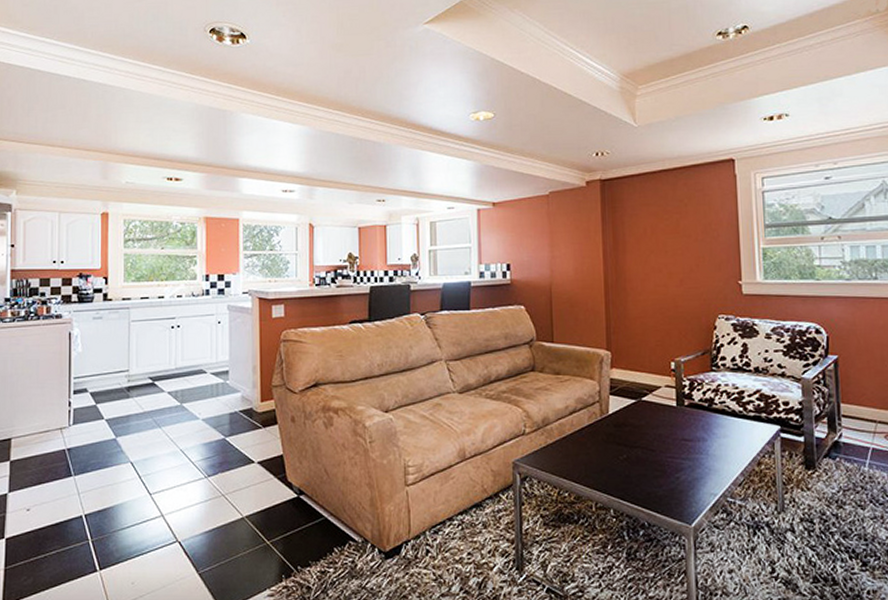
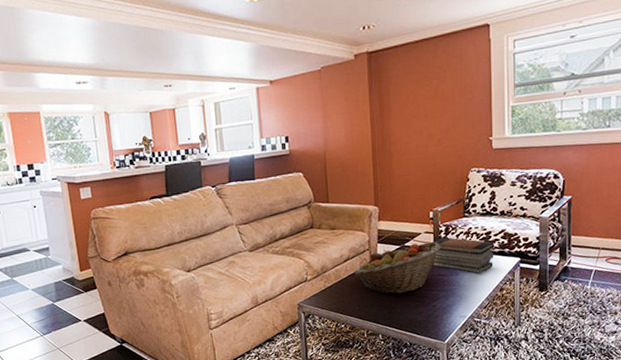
fruit basket: none [581,398,685,459] -> present [354,242,441,294]
book stack: none [675,394,749,441] -> present [432,237,494,274]

